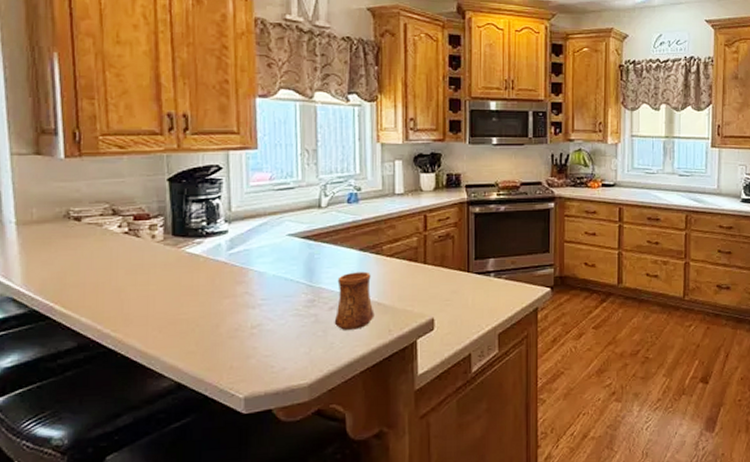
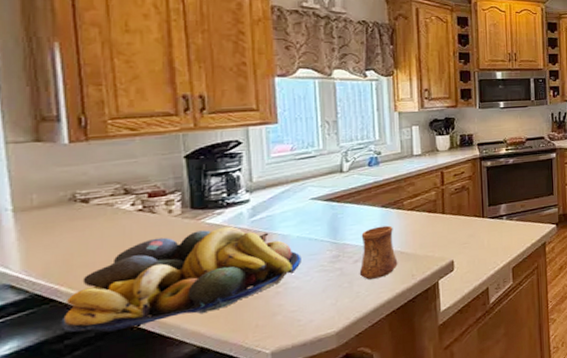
fruit bowl: none [54,257,277,356] -> present [61,226,301,333]

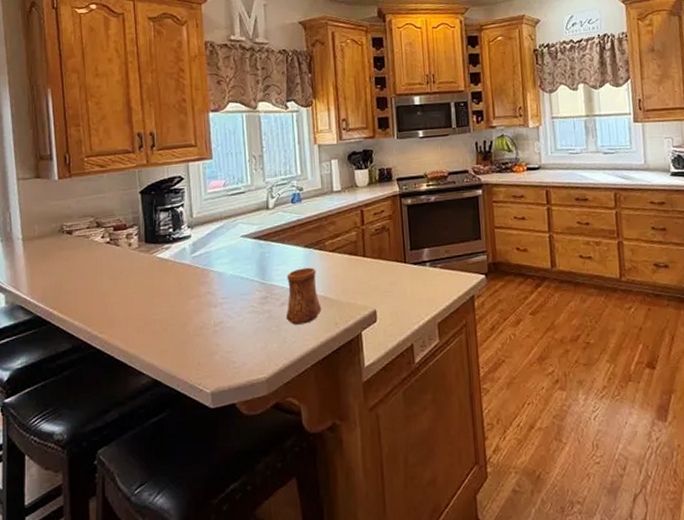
fruit bowl: present [61,226,301,333] -> none [54,261,235,357]

